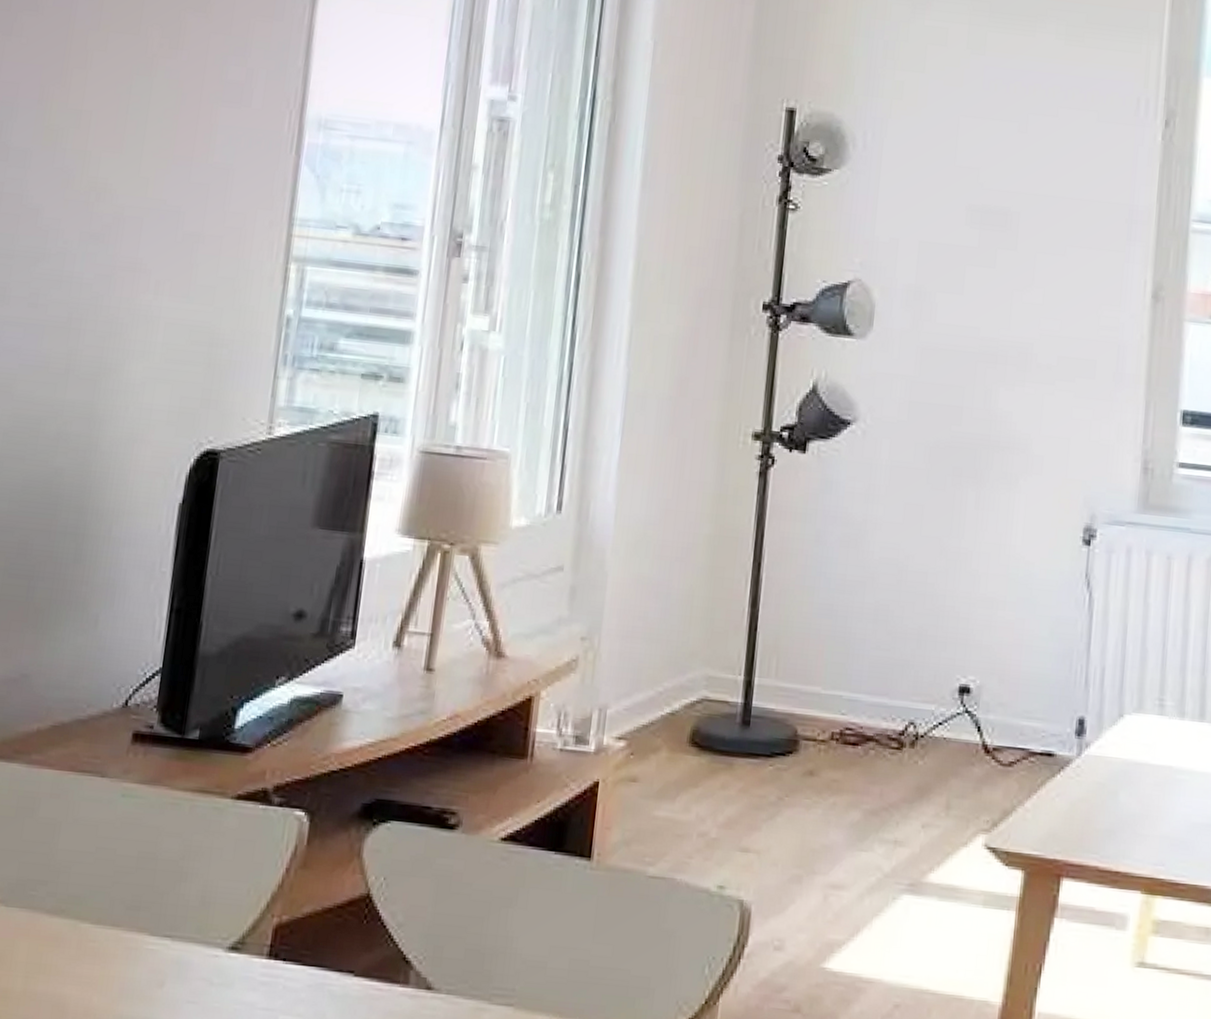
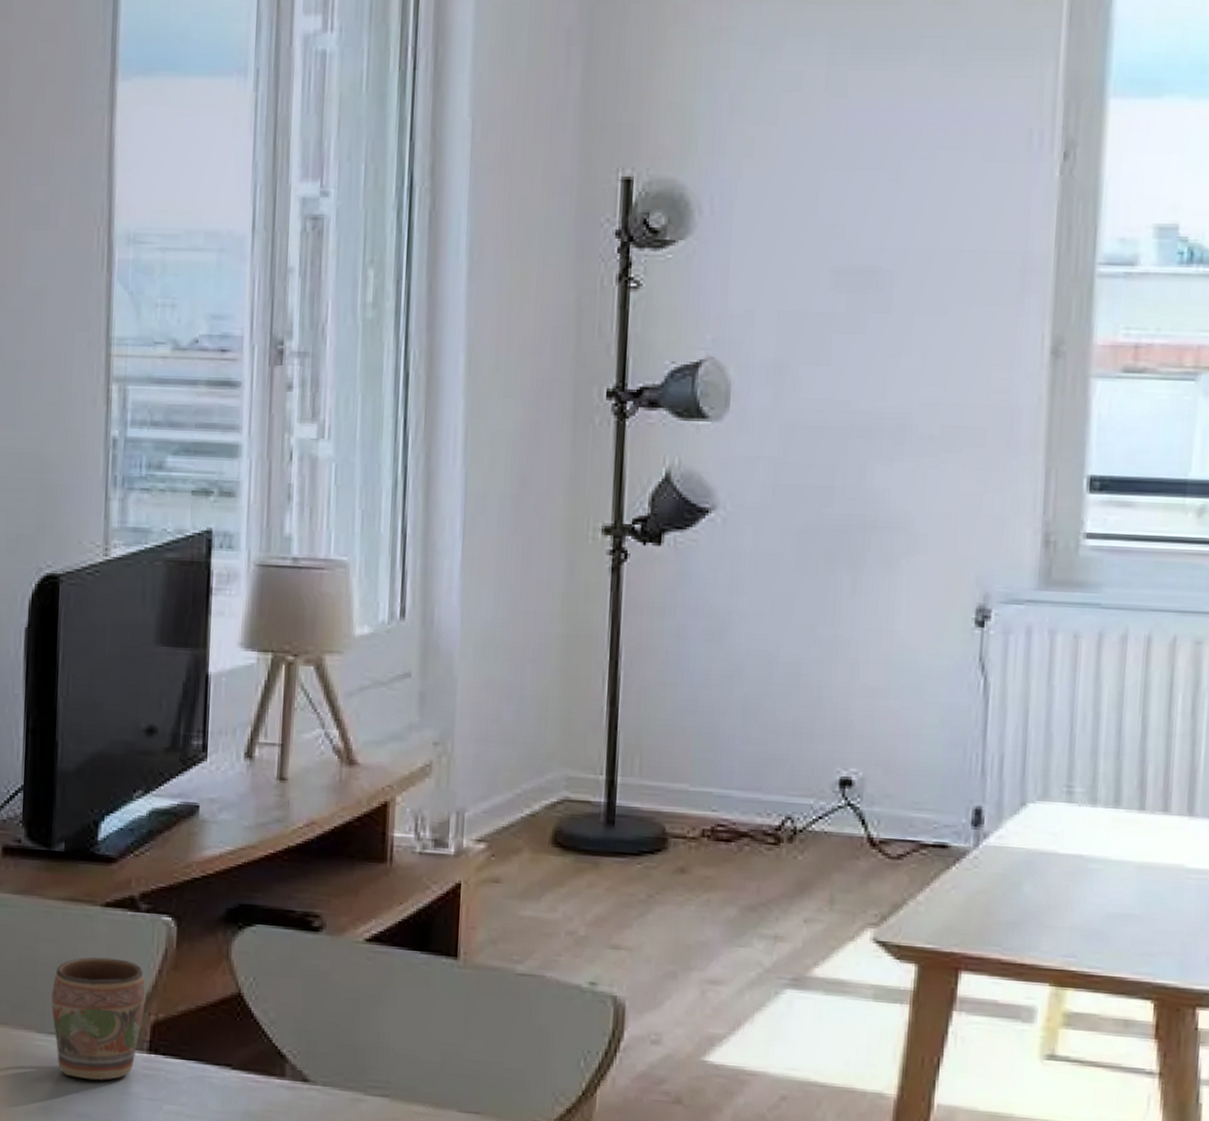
mug: none [168,853,271,989] -> present [51,957,146,1081]

